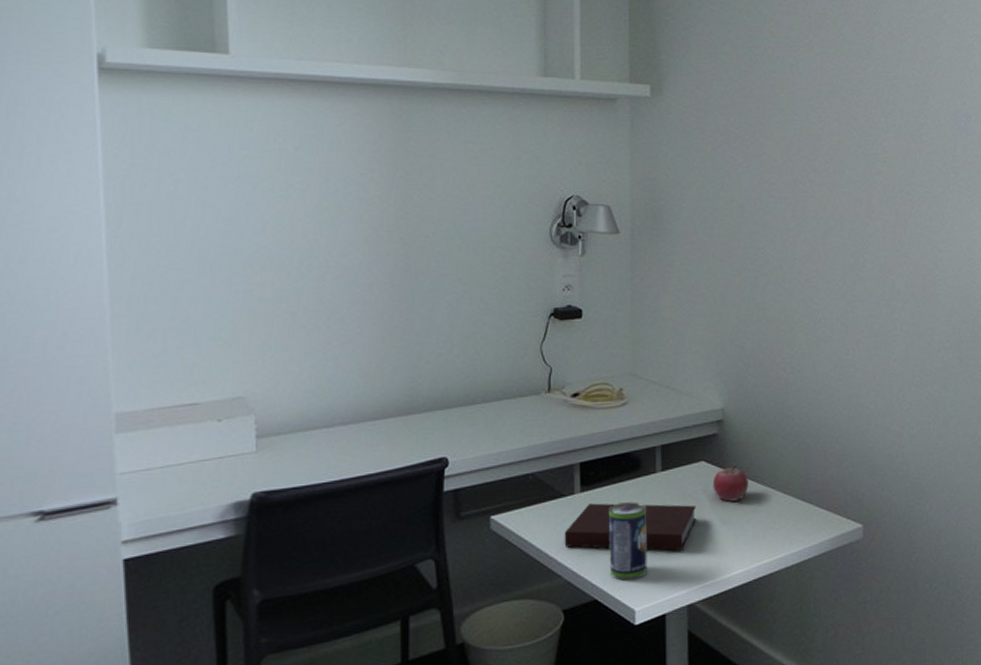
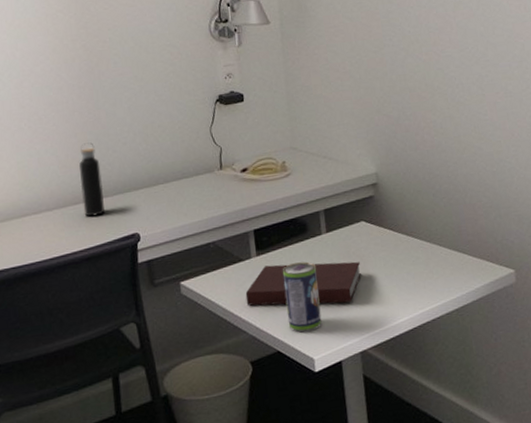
water bottle: none [383,350,411,435] -> present [78,142,105,217]
fruit: present [712,464,749,502] -> none [373,221,406,257]

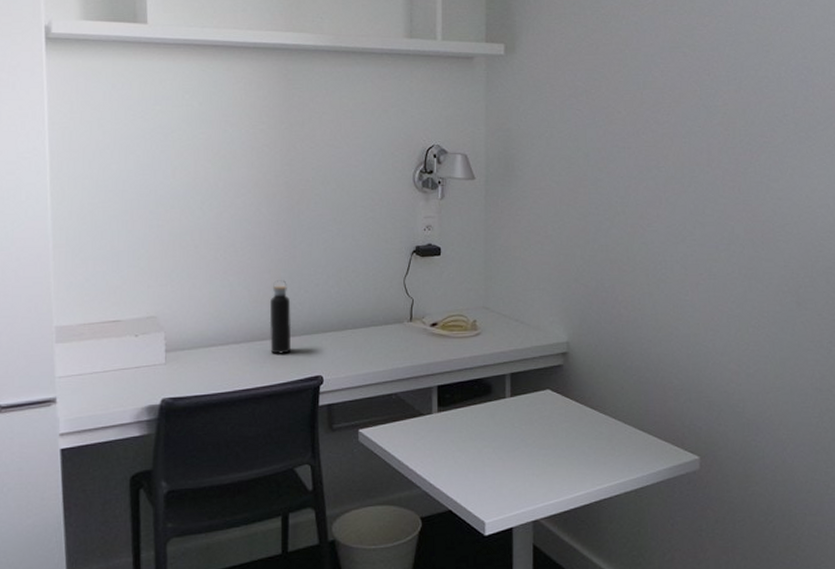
notebook: present [245,261,361,306] -> none [422,423,542,471]
beverage can: present [282,261,322,333] -> none [462,423,497,494]

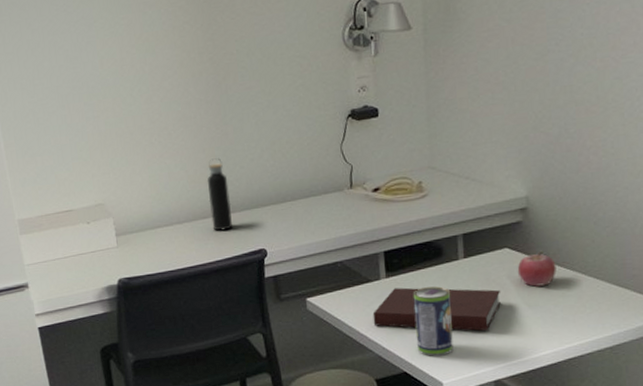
notebook: none [422,423,542,471] -> present [372,287,501,332]
beverage can: none [462,423,497,494] -> present [413,286,453,356]
fruit: none [557,393,591,428] -> present [517,250,557,287]

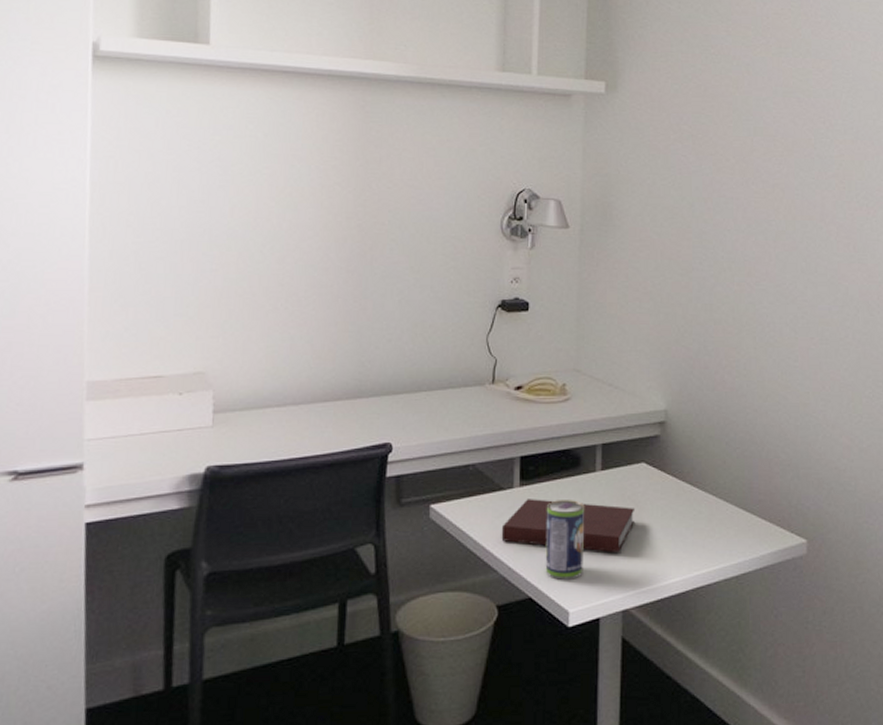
water bottle: present [207,158,232,231] -> none [333,334,359,418]
fruit: present [517,250,557,287] -> none [652,467,689,506]

